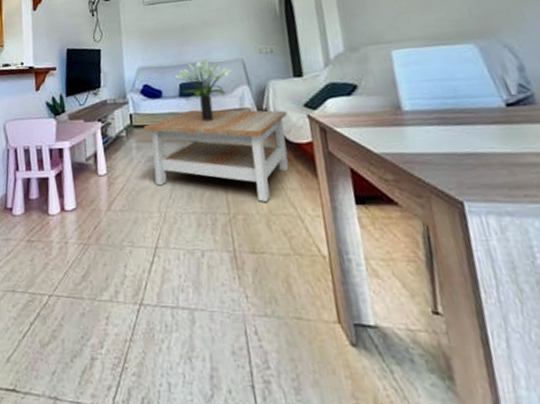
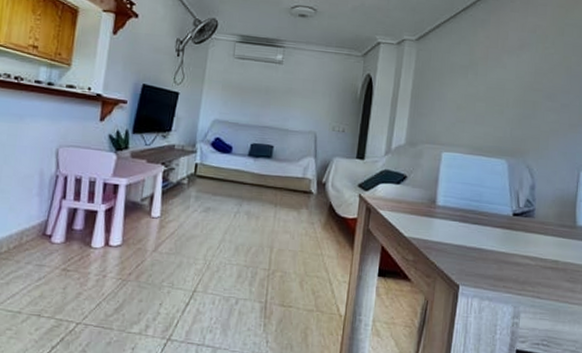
coffee table: present [143,109,289,202] -> none [206,170,343,264]
potted plant: present [175,59,233,122] -> none [249,125,304,184]

